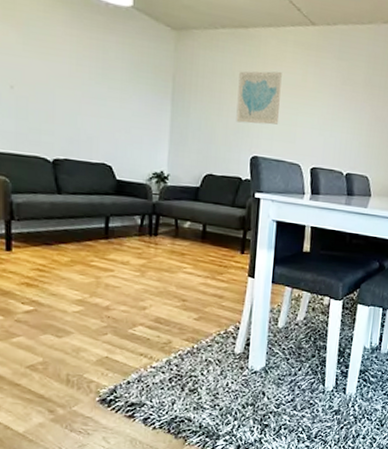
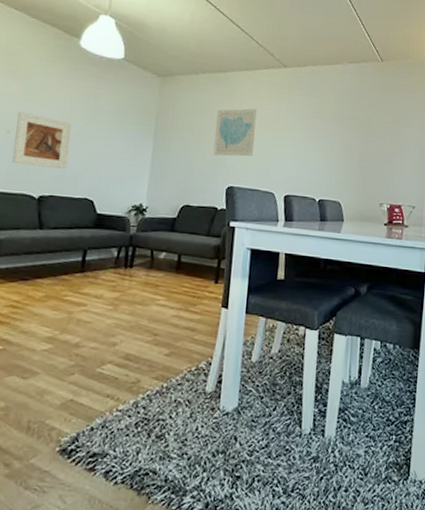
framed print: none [19,64,81,131] -> present [12,111,71,169]

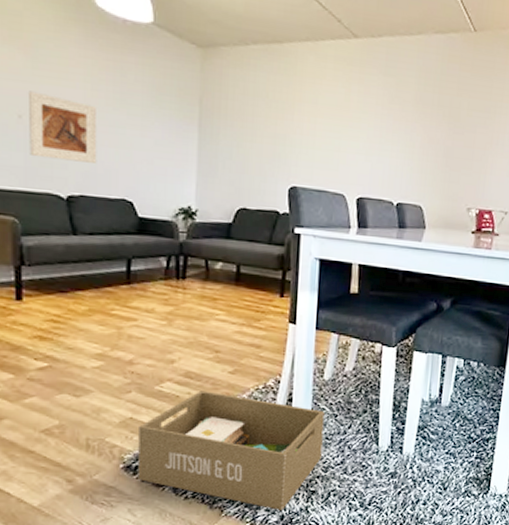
storage box: none [71,373,252,497] -> present [138,391,325,510]
wall art: present [213,108,257,157] -> none [271,90,322,151]

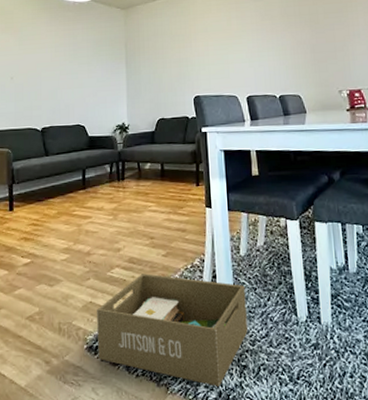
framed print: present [27,90,98,163] -> none [16,60,60,104]

